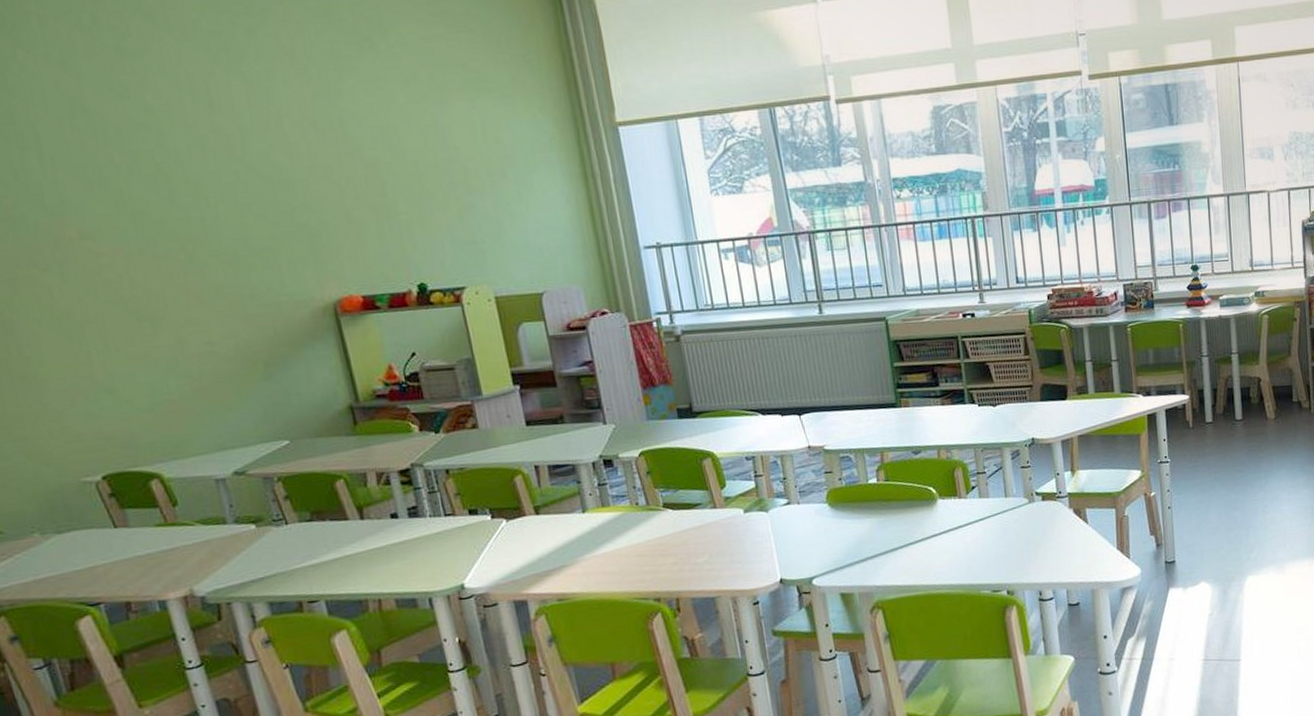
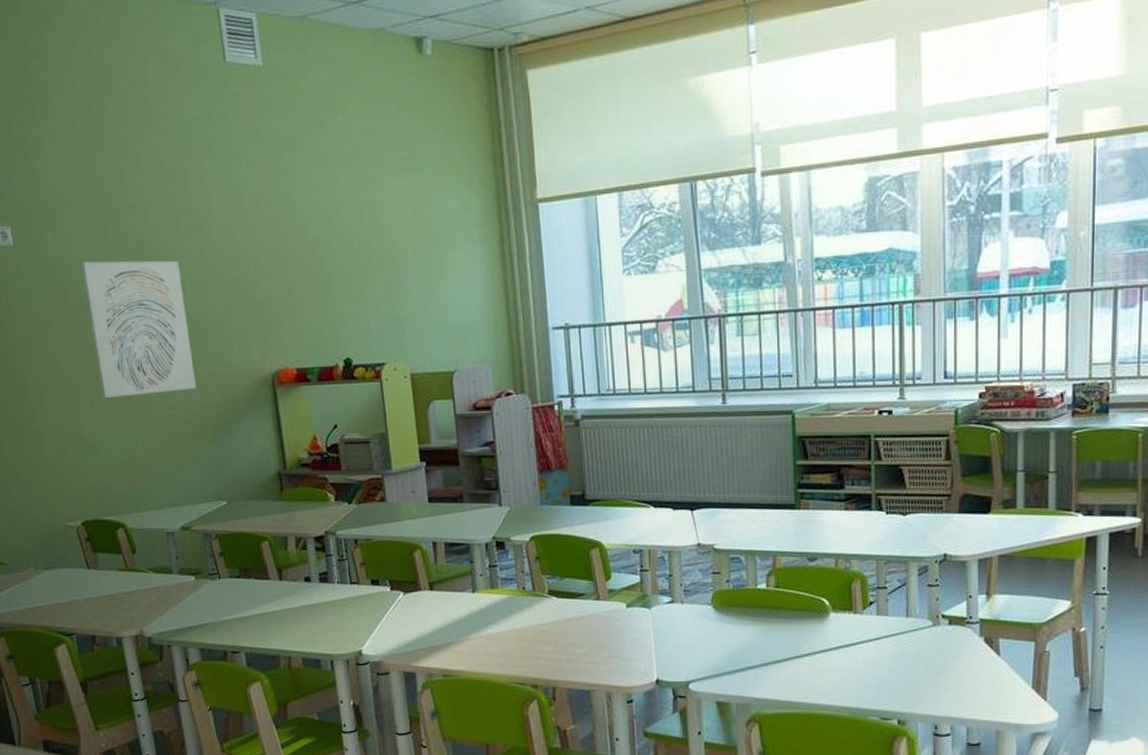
wall art: none [79,184,242,338] -> present [81,260,197,399]

